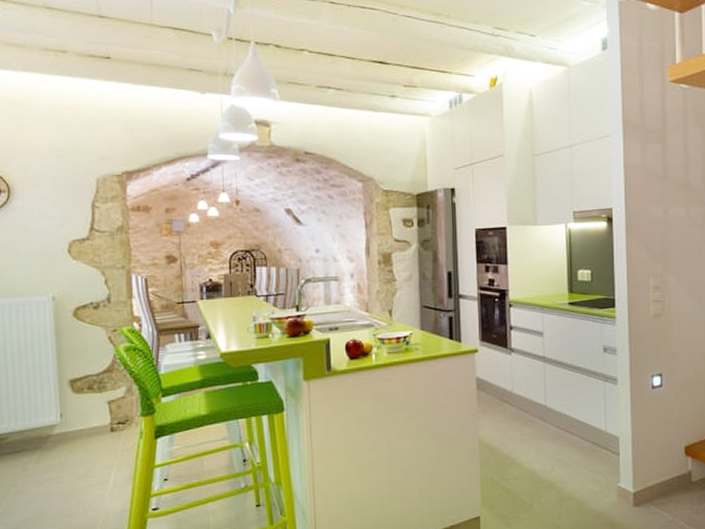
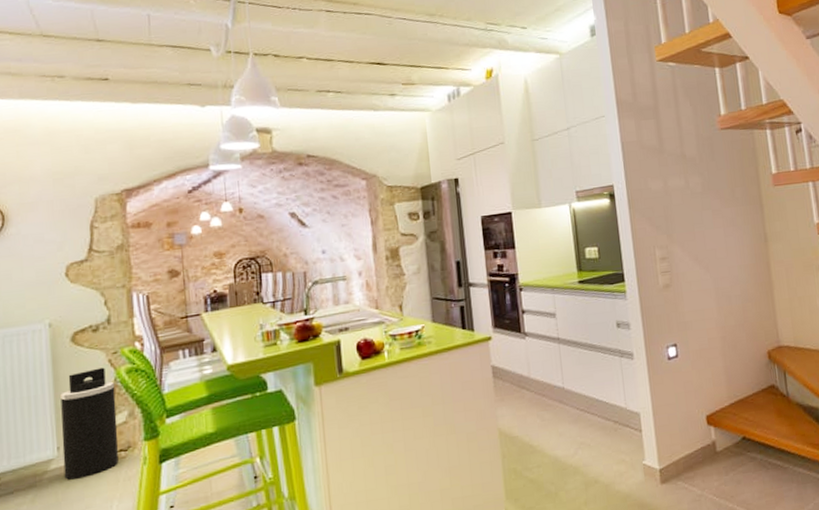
trash can: none [63,343,117,445] -> present [60,367,119,480]

